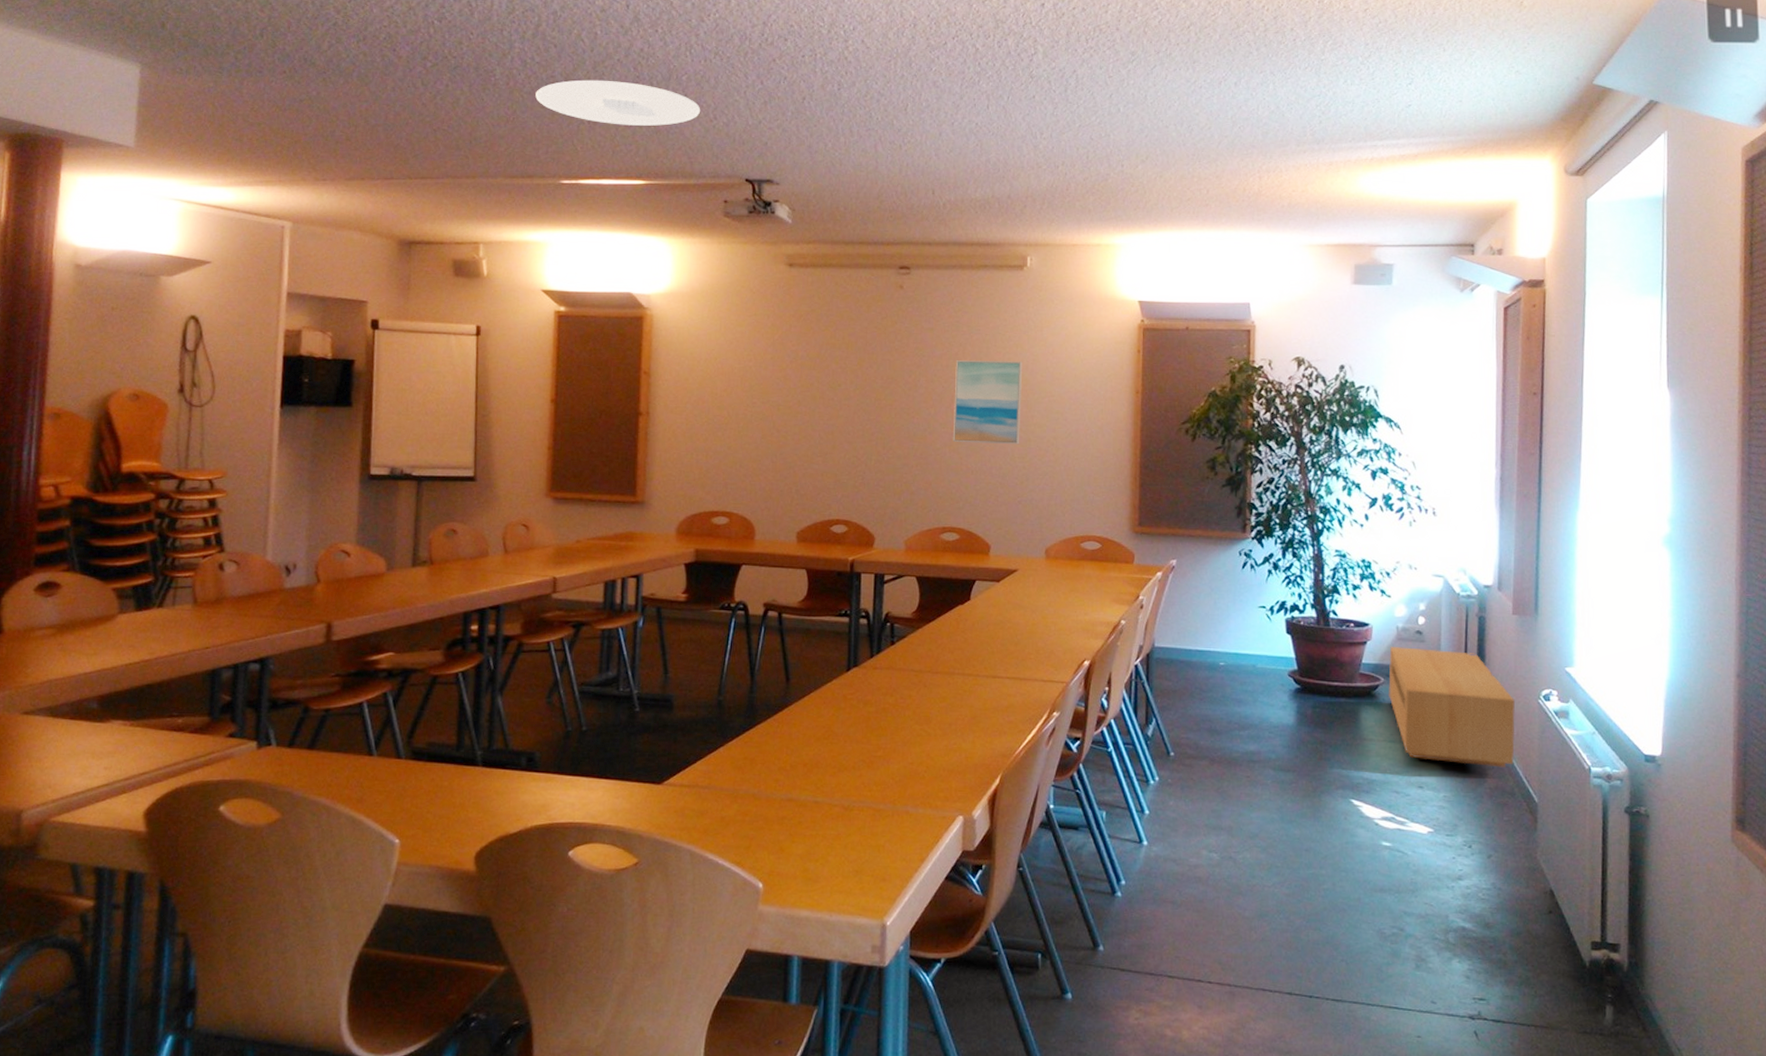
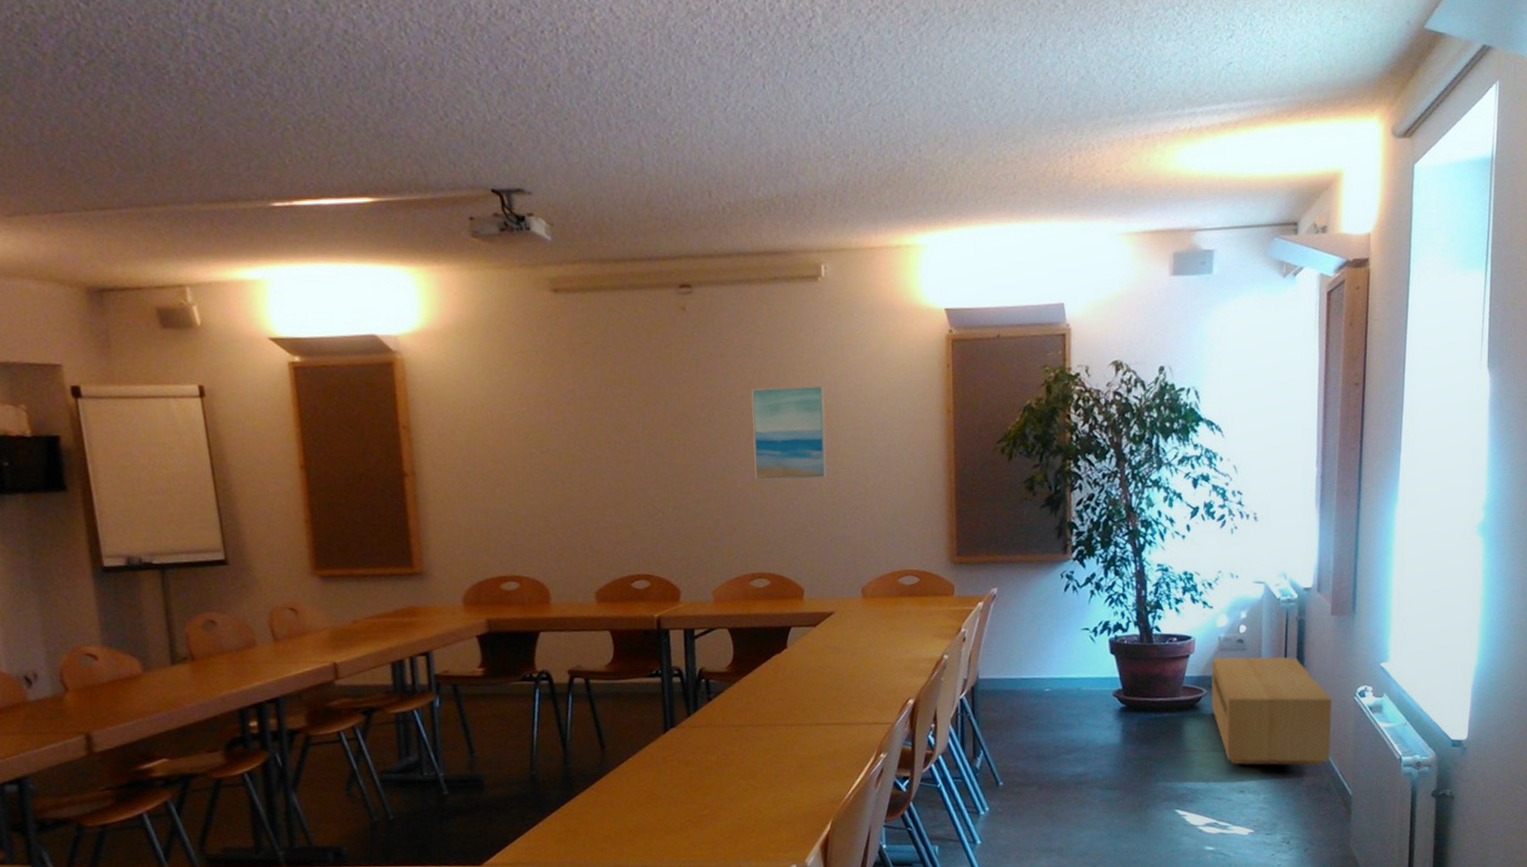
ceiling light: present [536,80,701,126] -> none [223,72,428,130]

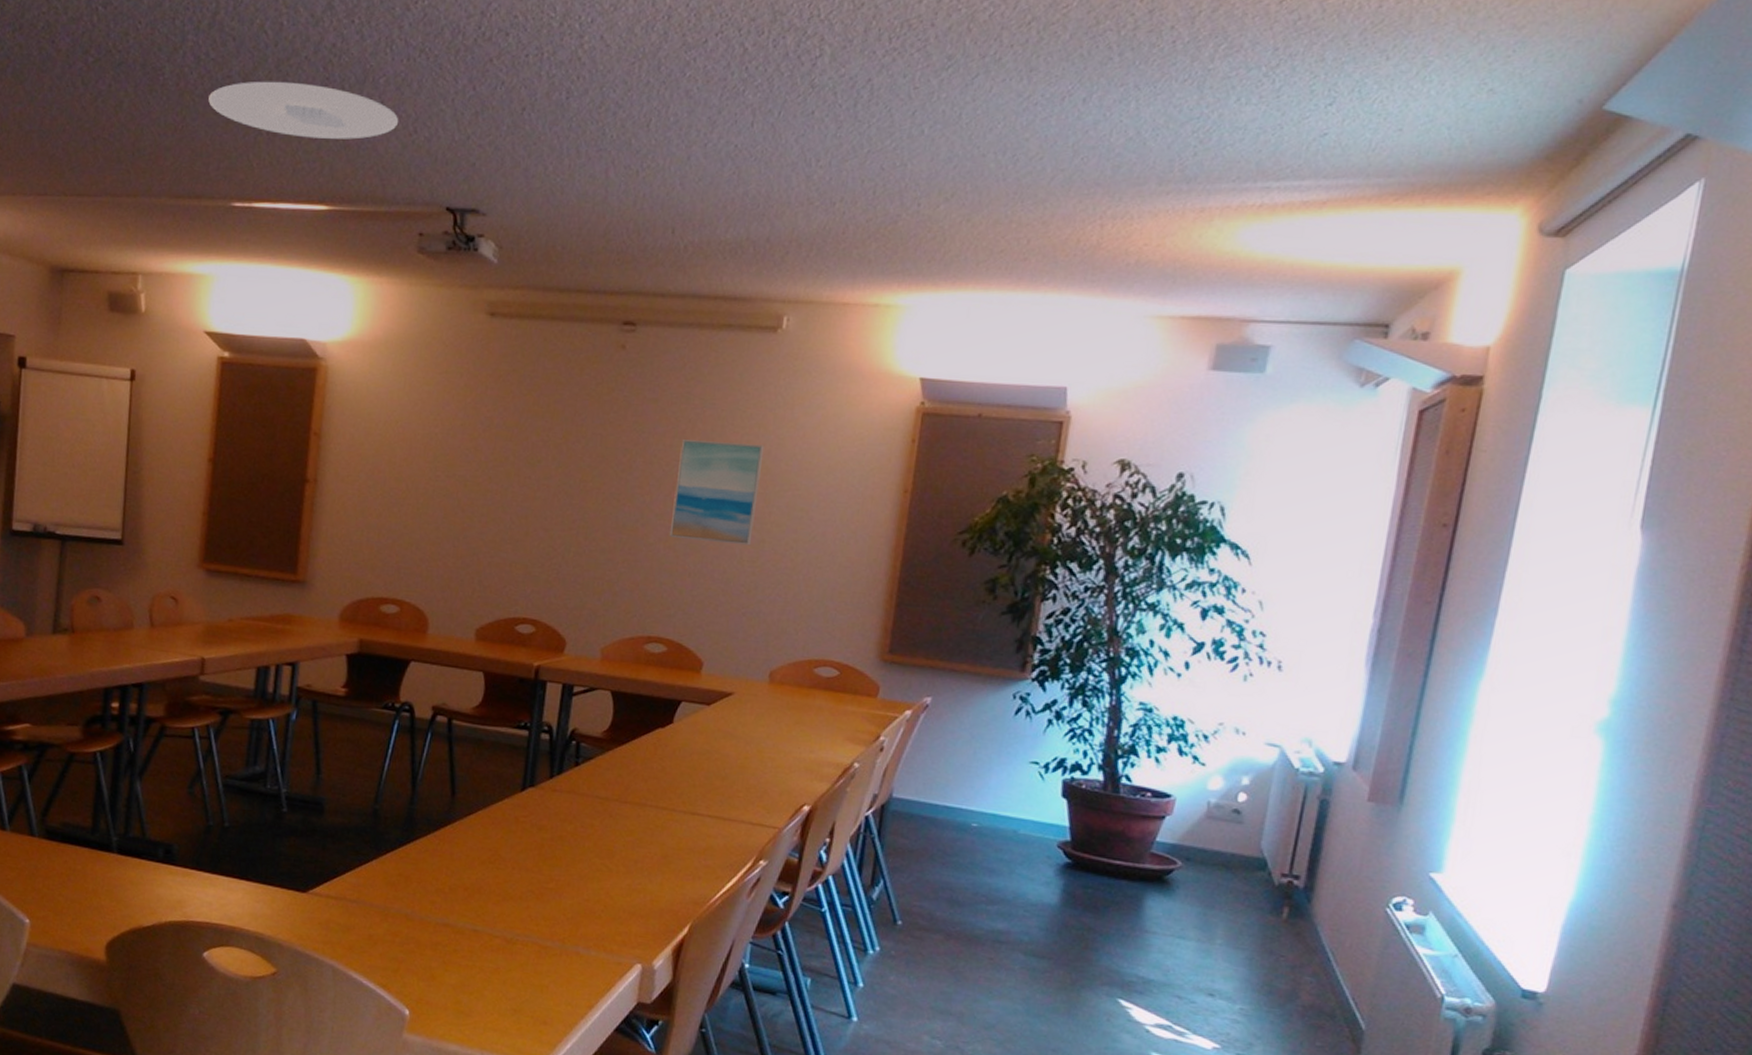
ceiling light: none [223,72,428,130] -> present [208,81,399,140]
media console: present [1210,656,1332,766] -> none [1184,824,1353,984]

